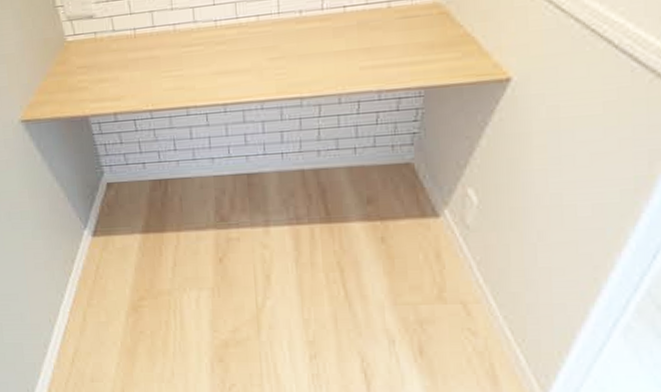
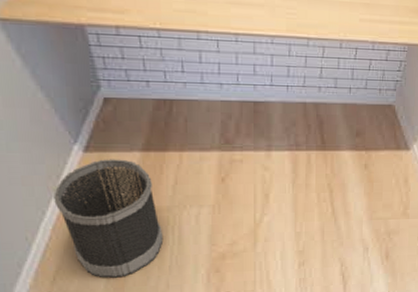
wastebasket: none [70,242,166,362] -> present [54,159,164,278]

